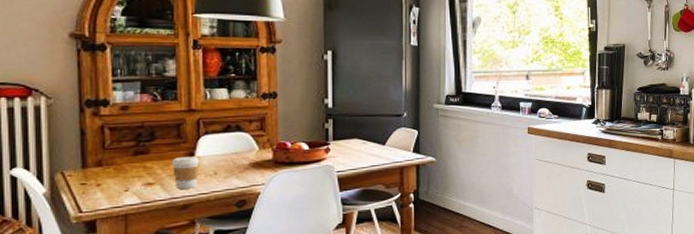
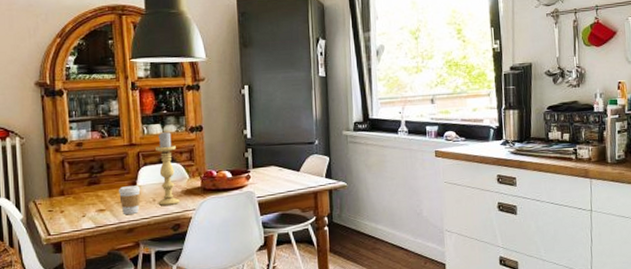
candle holder: none [220,97,246,179] -> present [156,131,180,206]

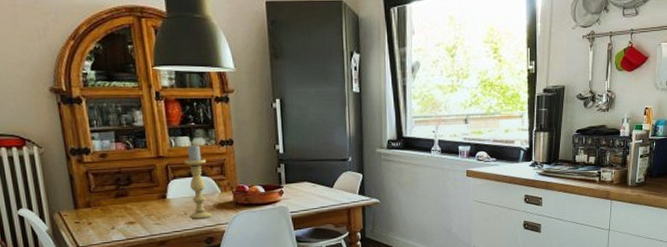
coffee cup: present [119,185,141,214] -> none [148,199,172,227]

